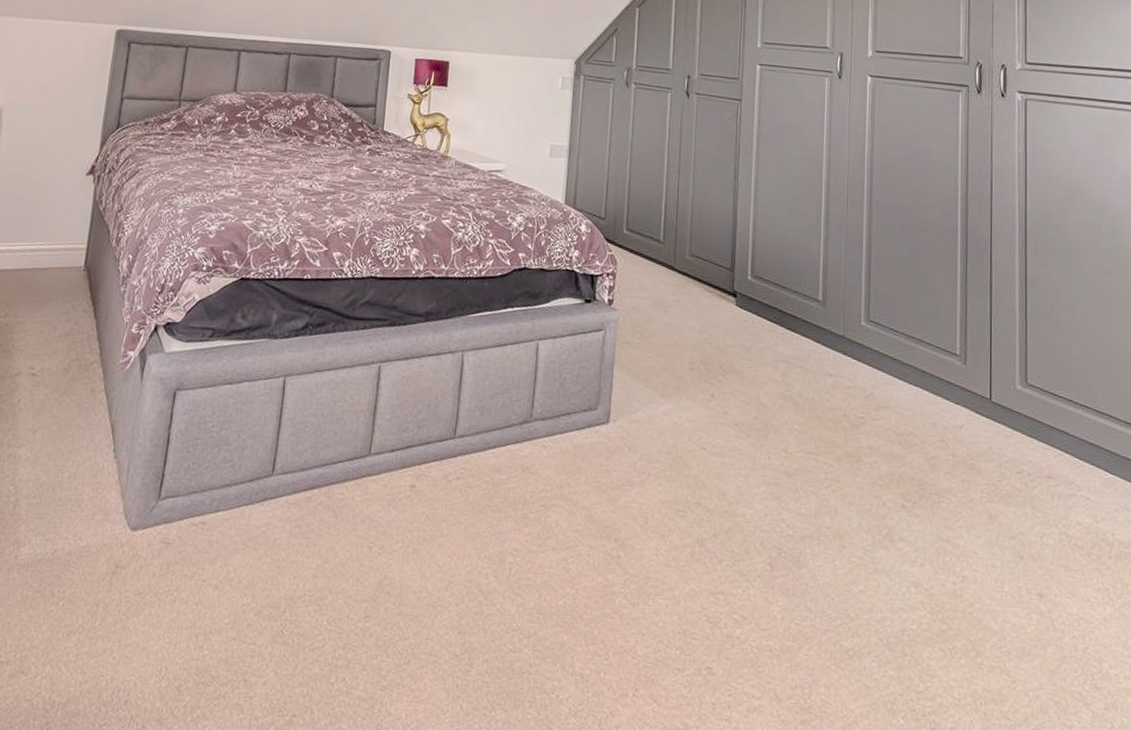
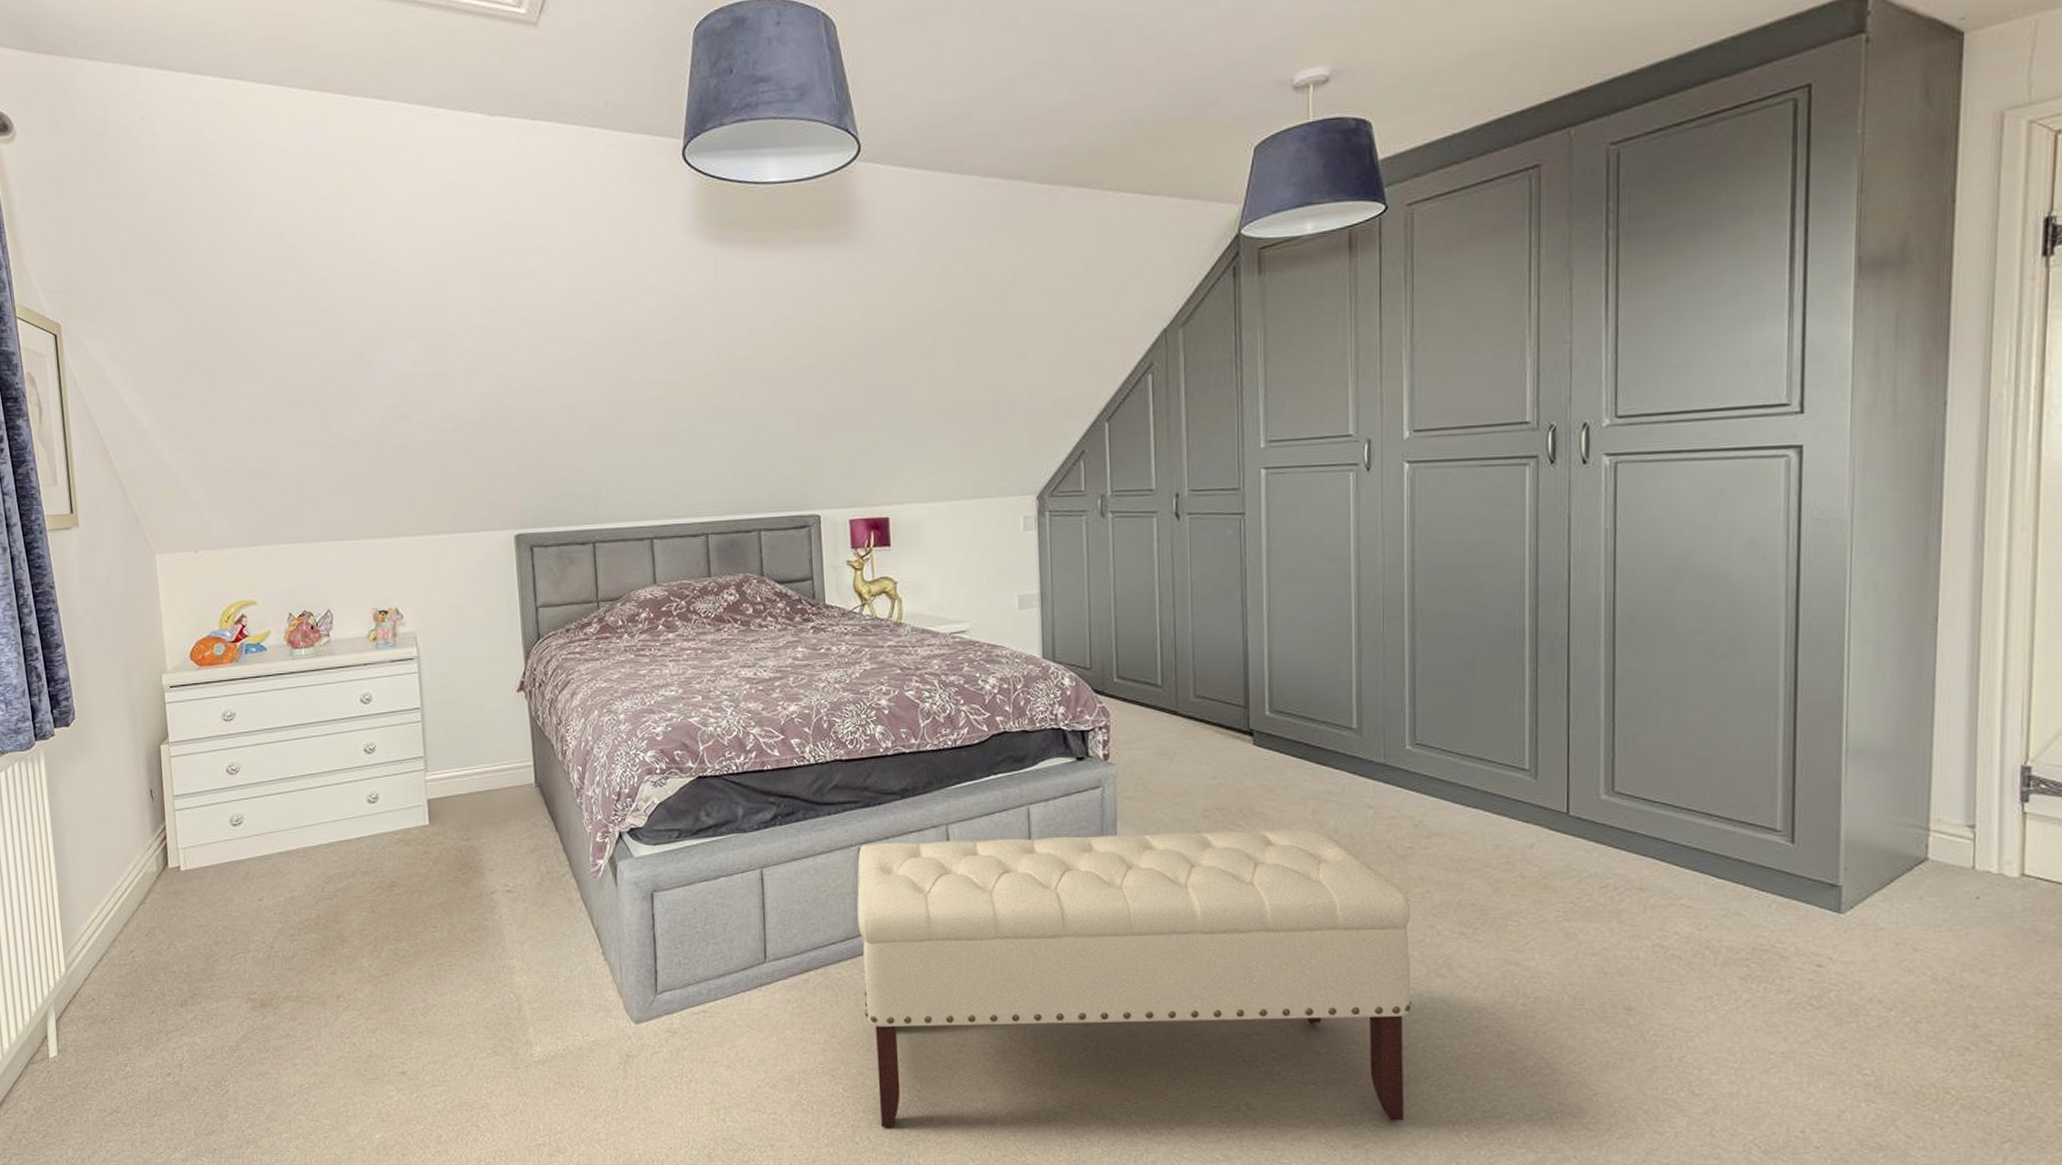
bench: none [359,363,860,698] -> present [857,828,1411,1127]

